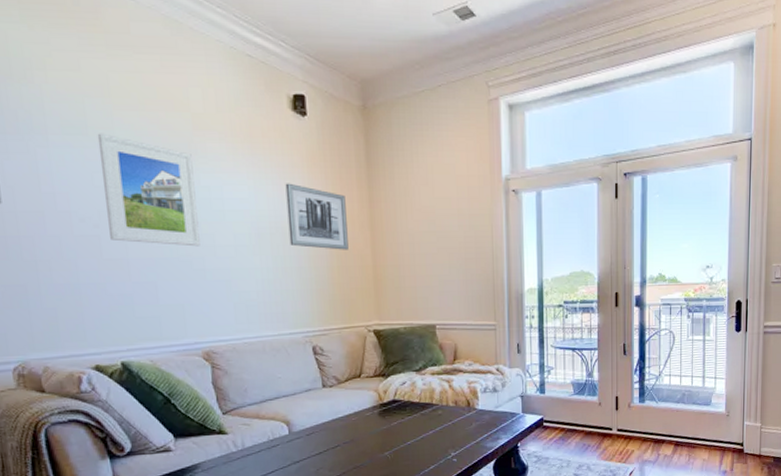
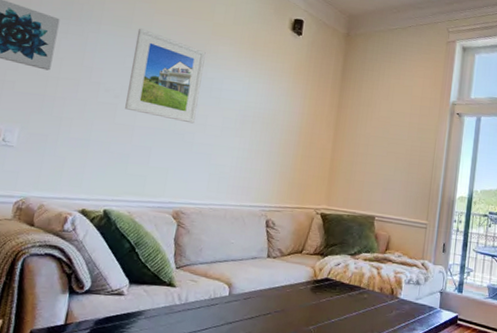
wall art: present [285,183,349,250] -> none [266,83,319,143]

